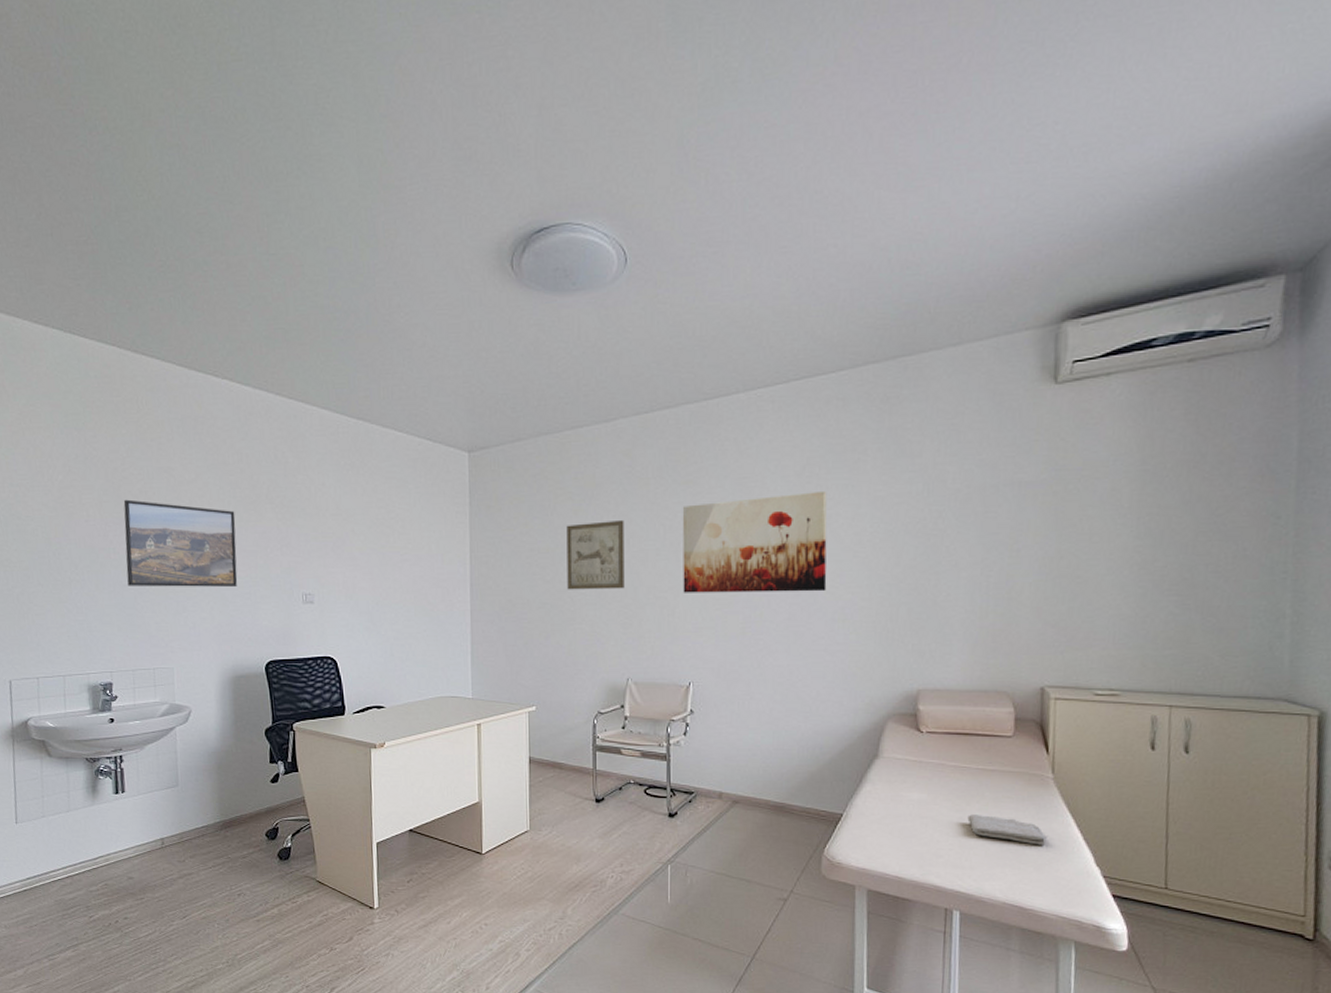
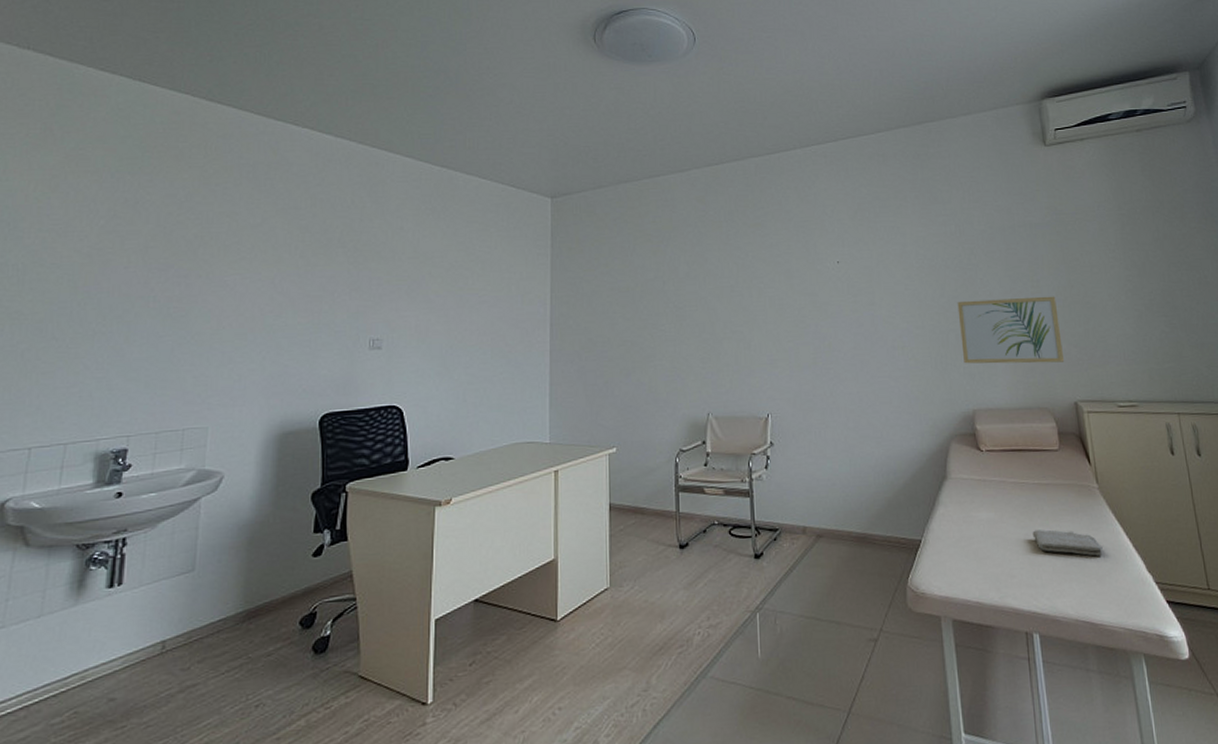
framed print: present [123,499,238,587] -> none [165,244,302,337]
wall art: present [566,519,625,590] -> none [646,259,702,327]
wall art: present [682,490,827,593] -> none [752,232,885,327]
wall art: none [913,568,1038,643] -> present [957,296,1065,364]

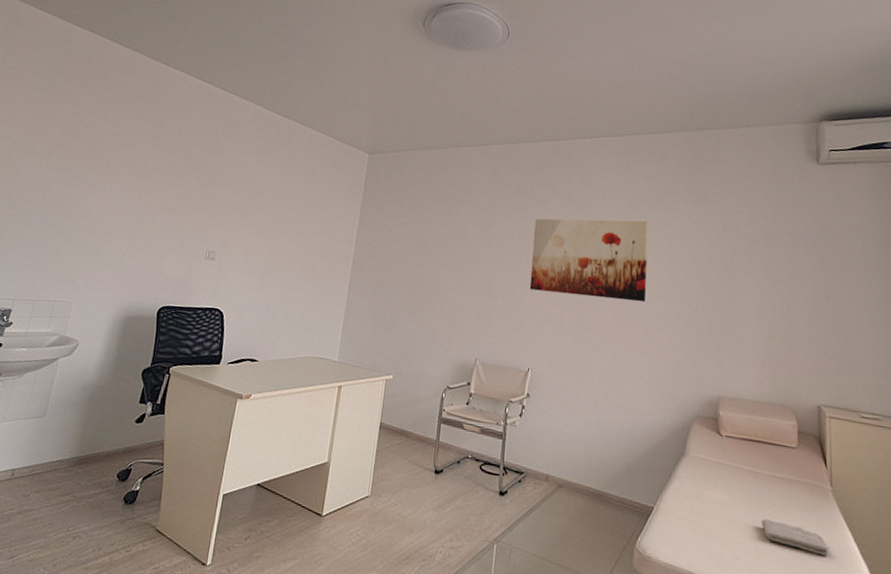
wall art: none [752,232,885,327] -> present [529,218,649,303]
wall art: present [957,296,1065,364] -> none [714,295,813,367]

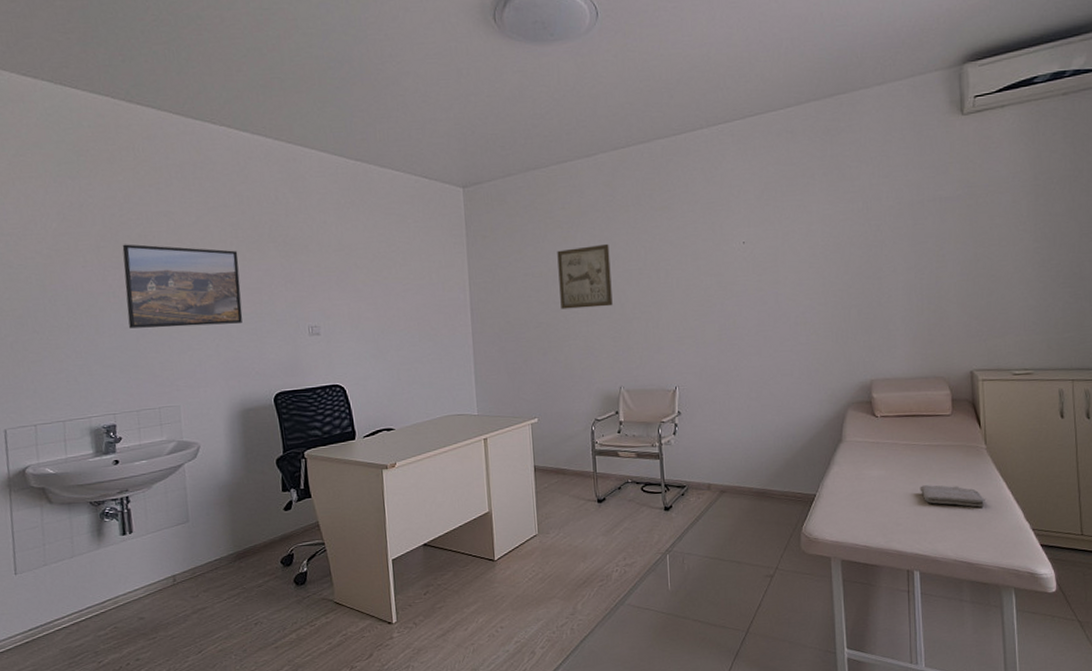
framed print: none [53,153,165,237] -> present [122,244,243,329]
wall art: none [434,221,487,281] -> present [557,243,613,309]
wall art: present [529,218,649,303] -> none [659,211,789,307]

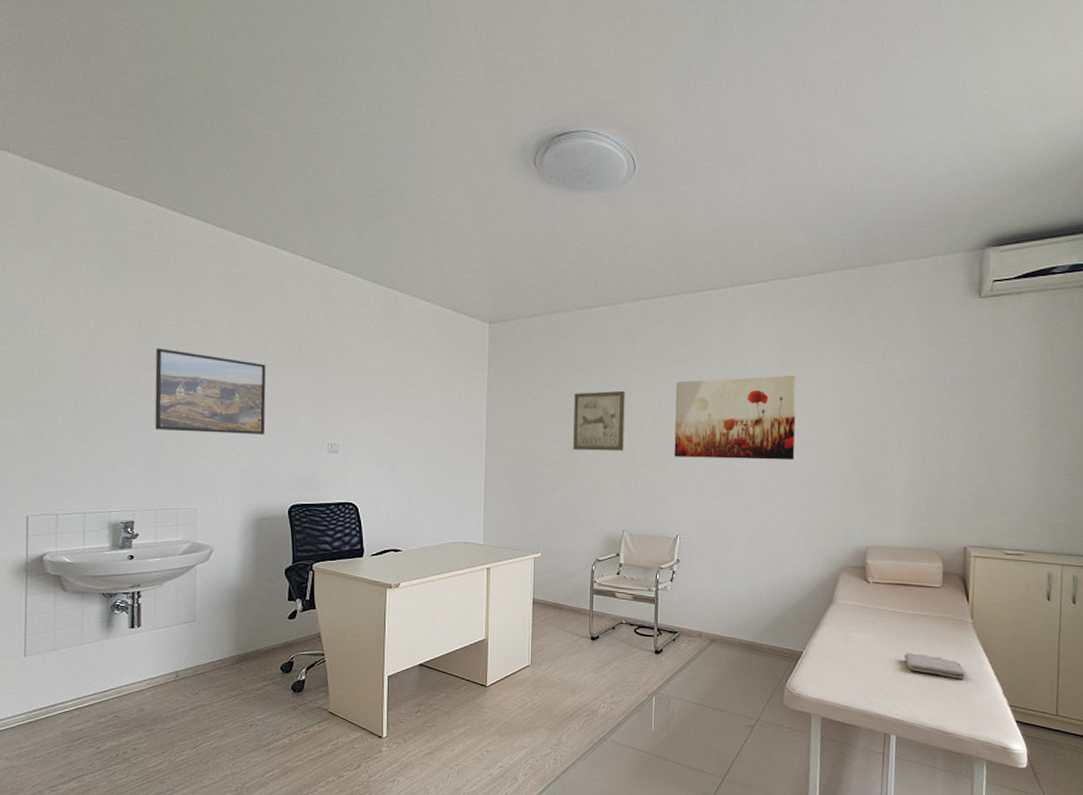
wall art: none [659,211,789,307] -> present [674,374,797,461]

